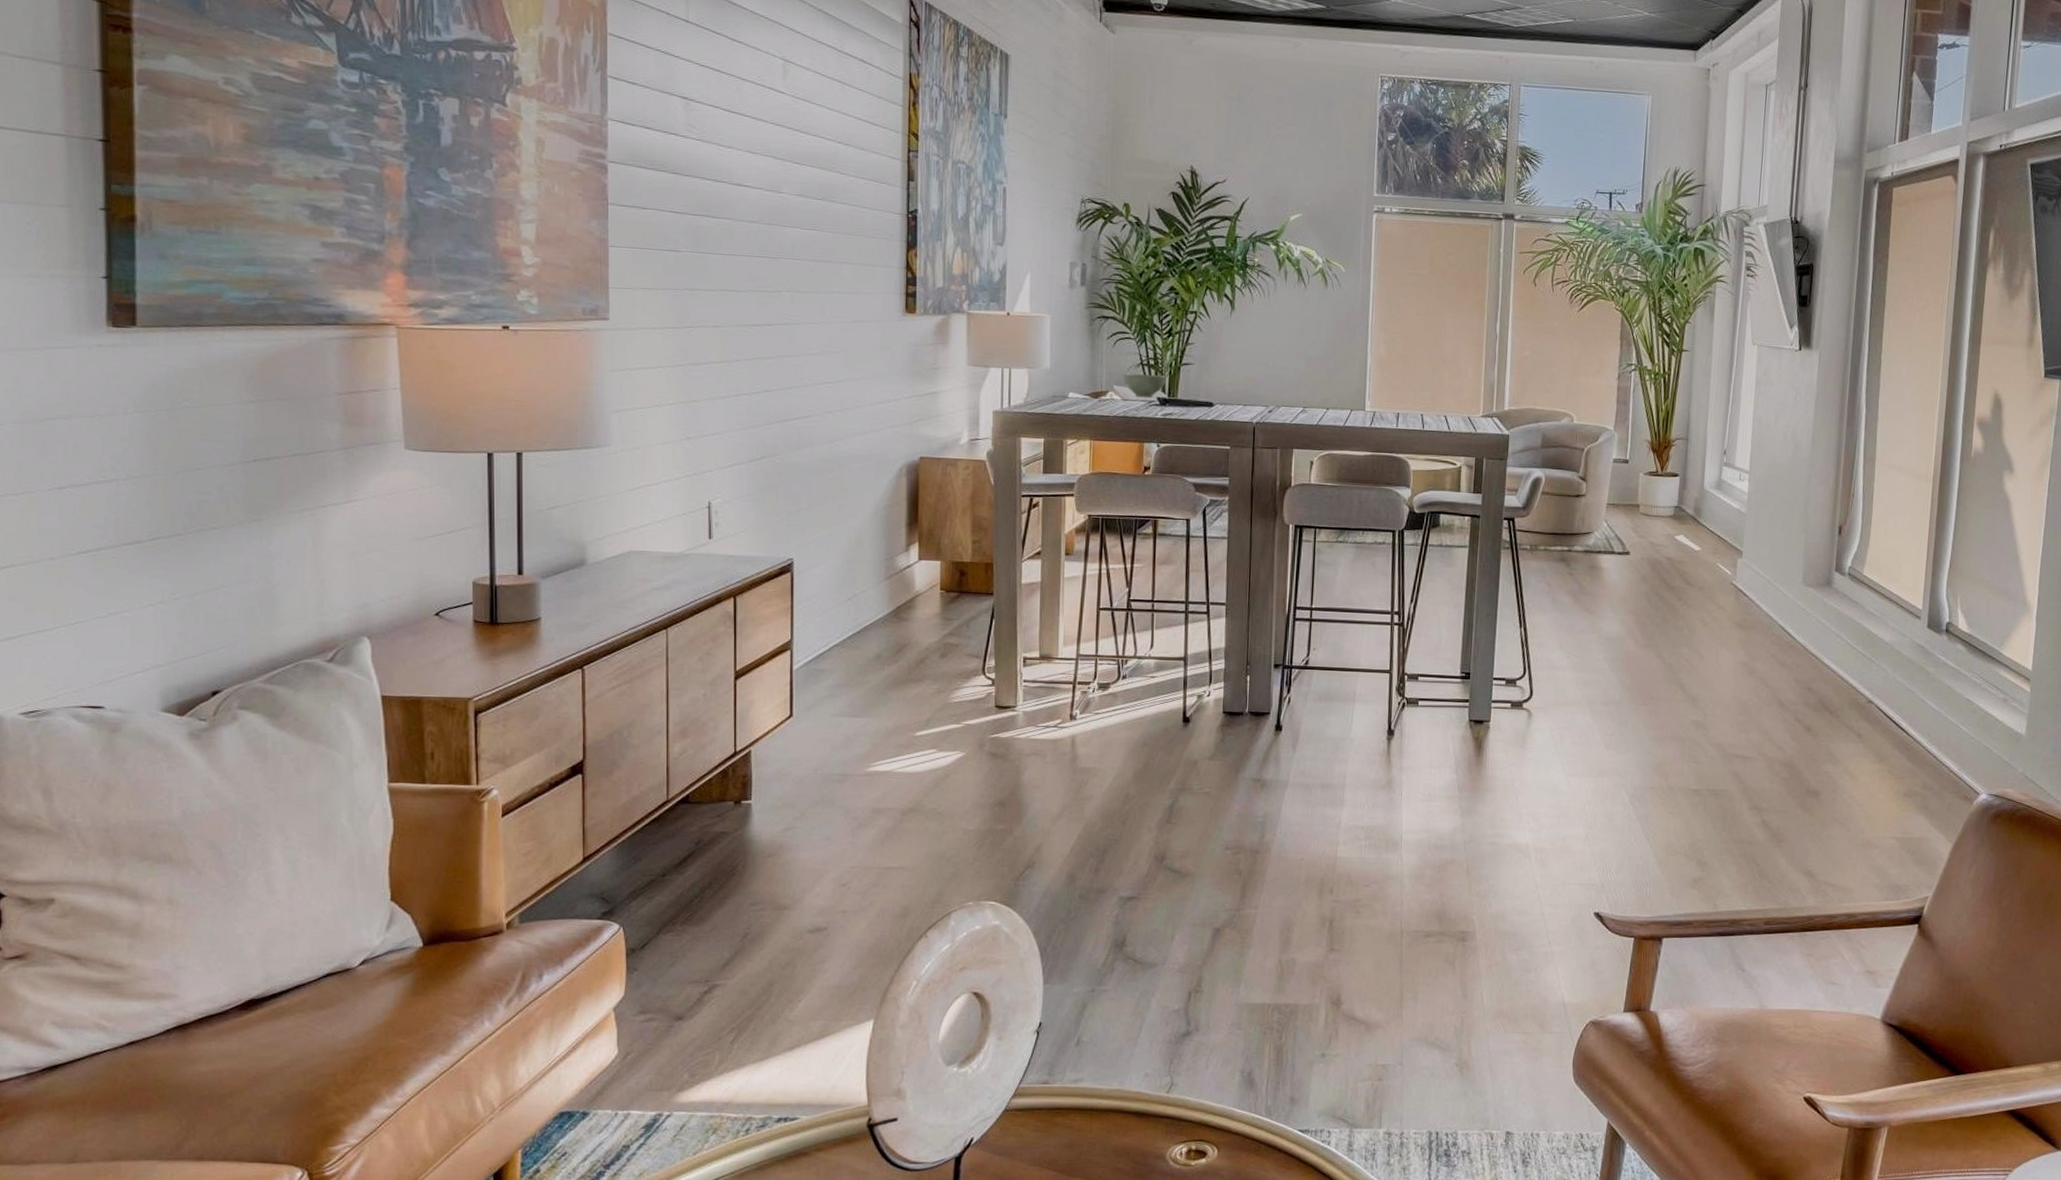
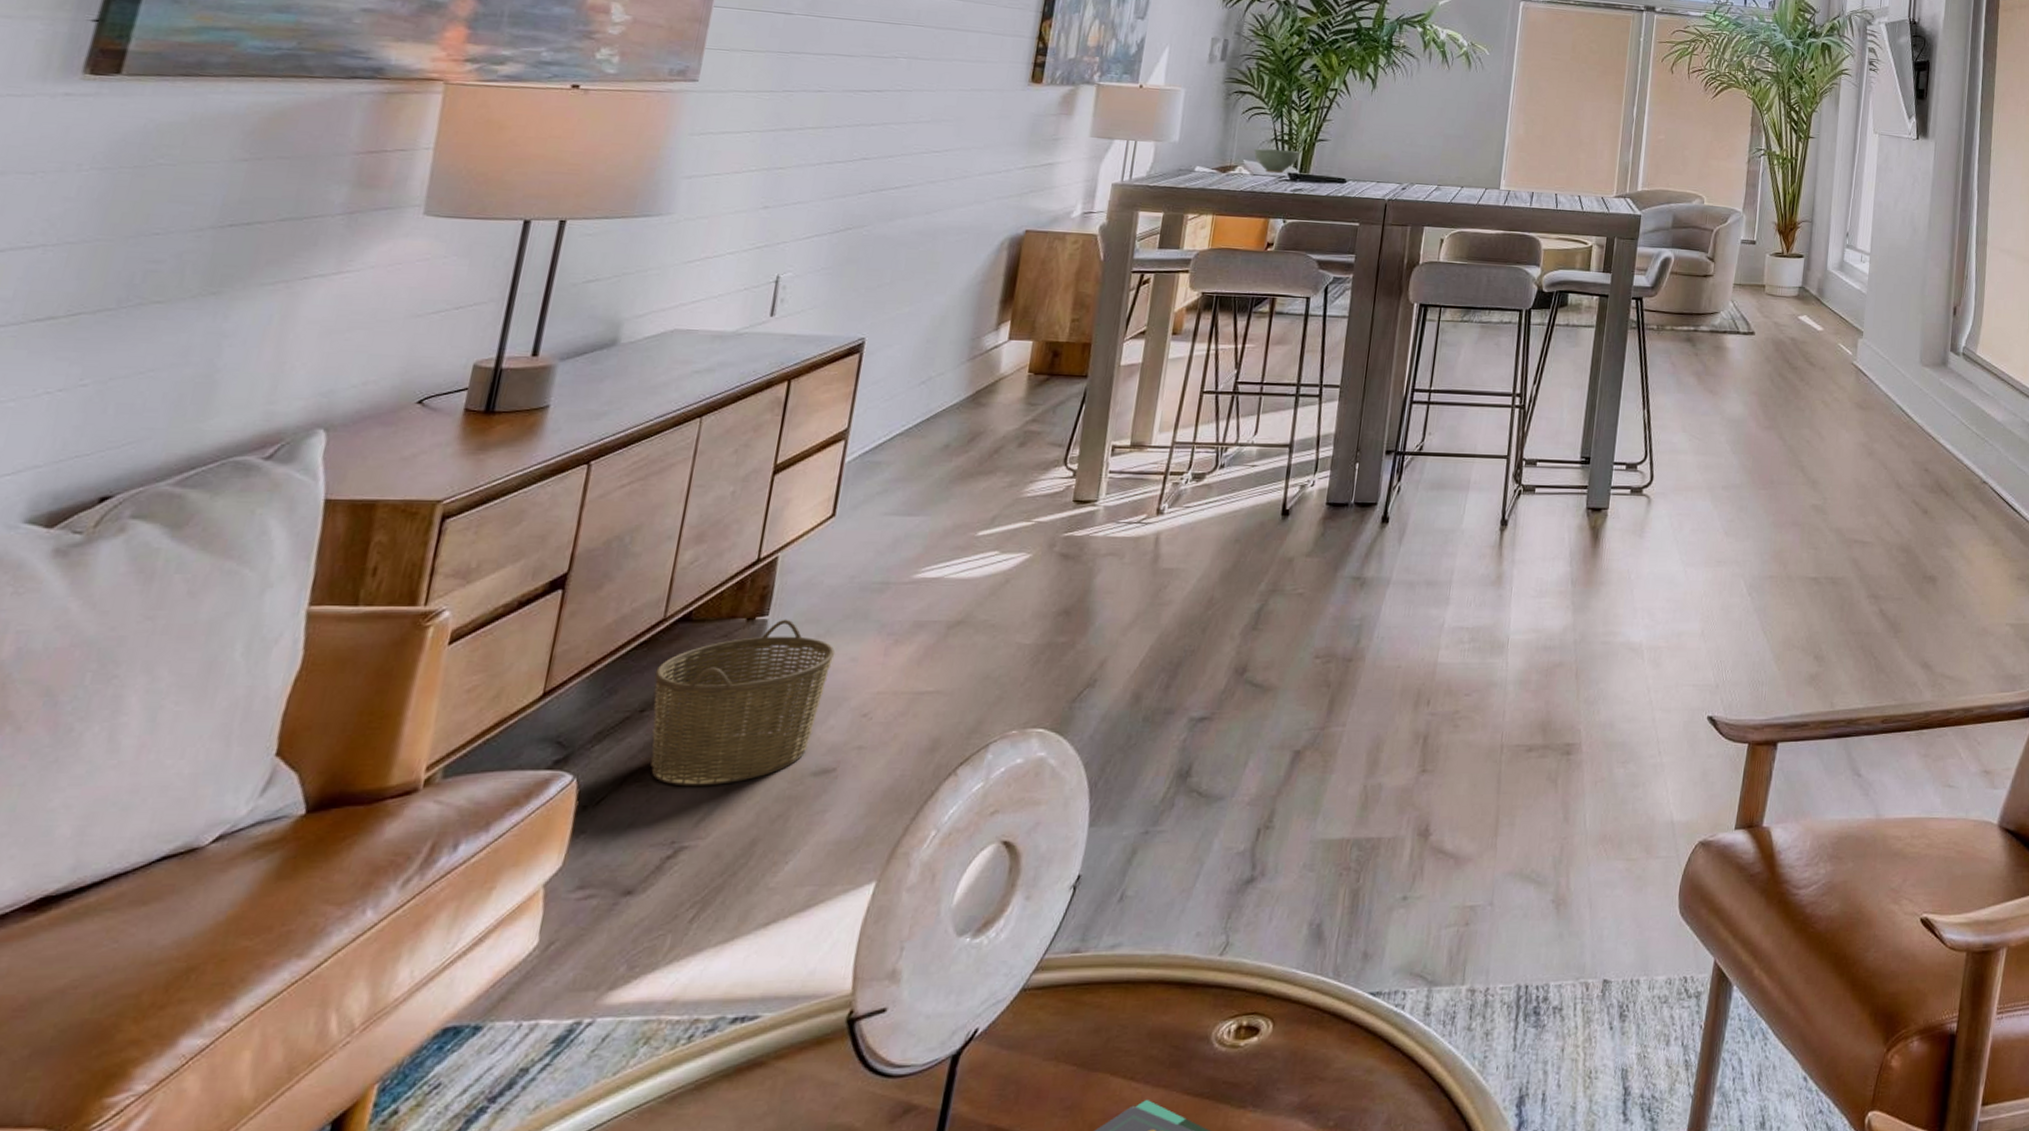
basket: none [669,803,810,938] -> present [650,619,835,787]

